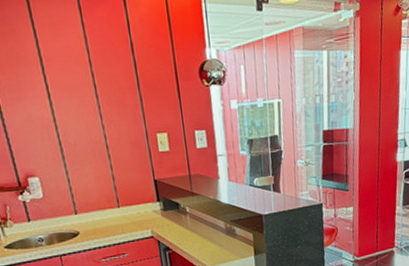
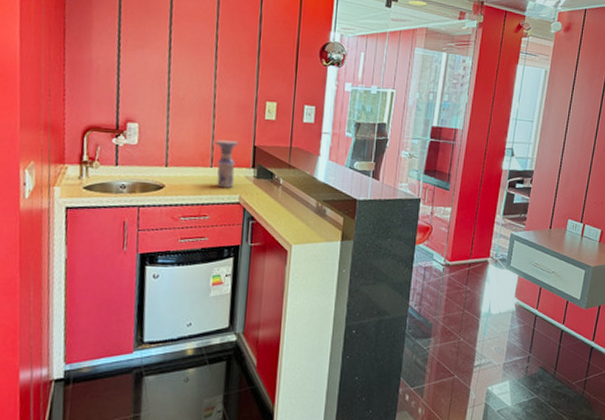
vase: none [116,178,143,225] -> present [215,140,238,188]

